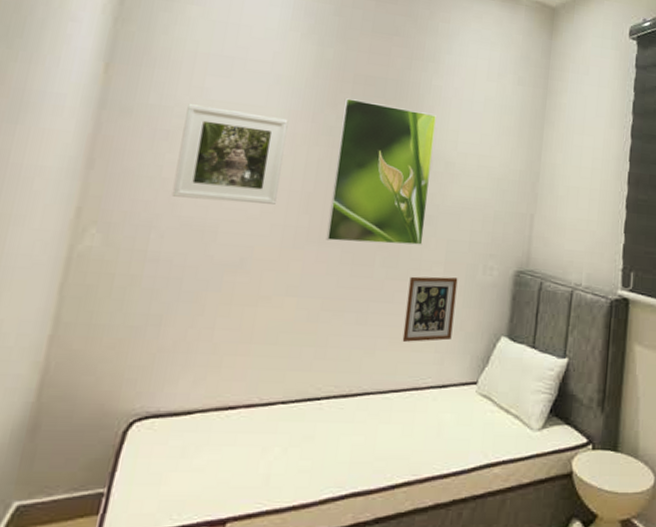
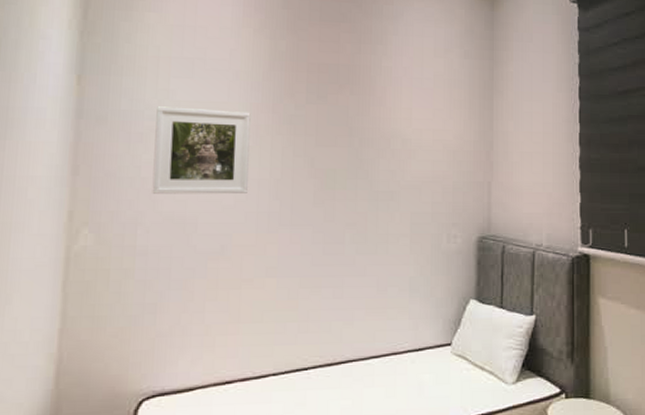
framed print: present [326,98,437,245] -> none [297,87,390,222]
picture frame: present [402,276,458,342] -> none [377,248,424,311]

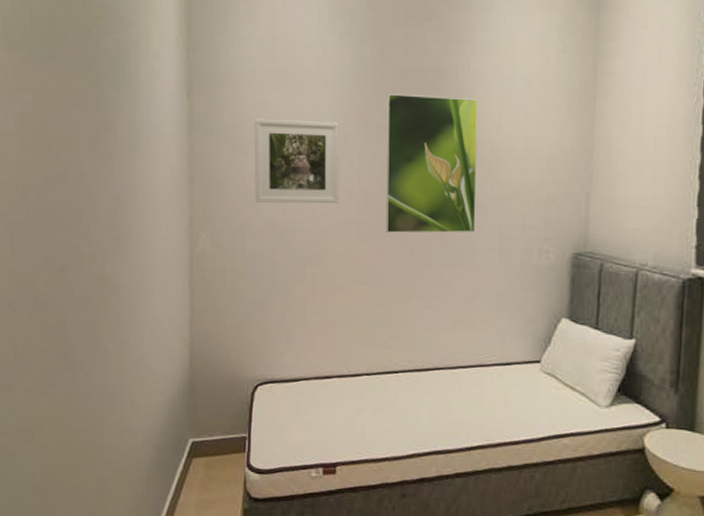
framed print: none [297,87,390,222] -> present [386,94,479,233]

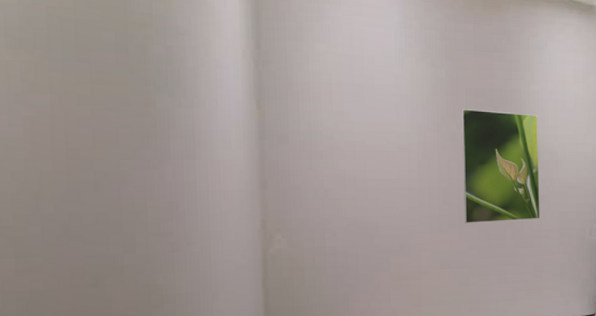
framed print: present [255,119,339,204] -> none [333,127,420,203]

